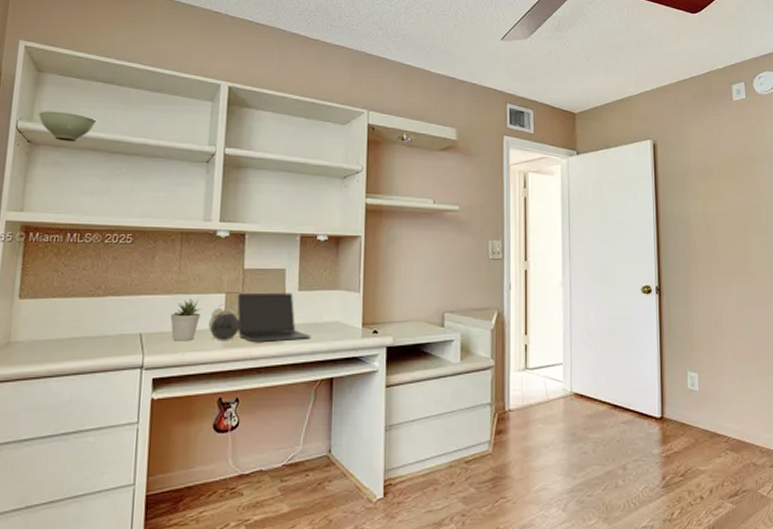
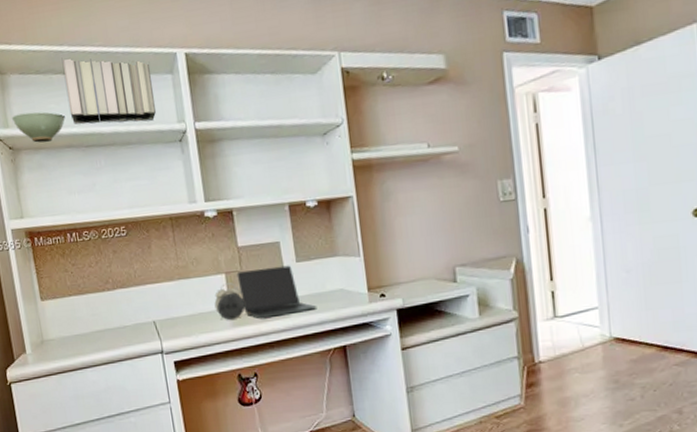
books: none [101,68,192,139] -> present [61,57,156,125]
potted plant: present [170,298,201,341] -> none [177,282,206,325]

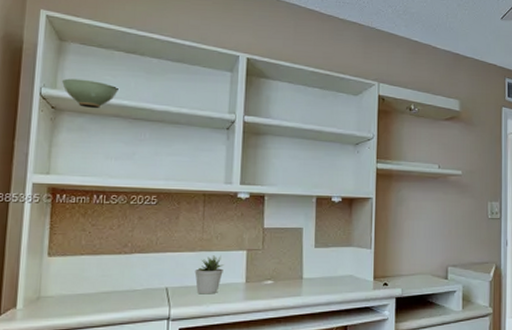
books: present [61,57,156,125] -> none [124,38,212,107]
potted plant: none [177,282,206,325] -> present [194,255,224,294]
alarm clock: present [214,283,245,321] -> none [231,259,261,294]
laptop: present [236,265,317,319] -> none [257,249,327,295]

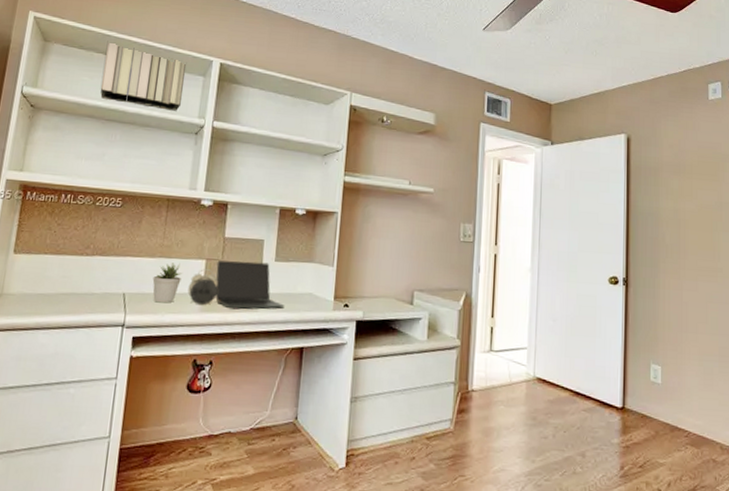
bowl: present [61,78,119,109] -> none [42,78,95,109]
books: none [124,38,212,107] -> present [100,40,186,111]
alarm clock: none [231,259,261,294] -> present [187,269,218,306]
laptop: none [257,249,327,295] -> present [215,260,285,309]

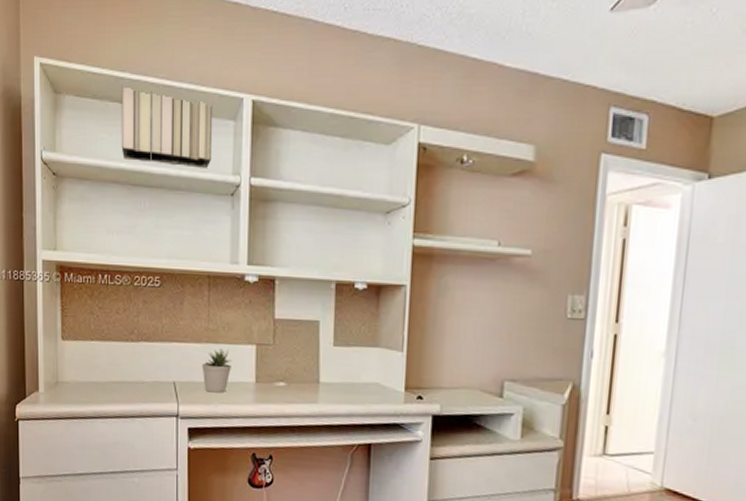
alarm clock: present [187,269,218,306] -> none [240,355,272,396]
laptop: present [215,260,285,309] -> none [268,346,348,400]

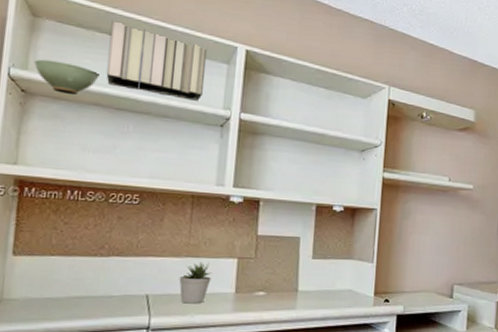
bowl: none [59,139,115,174] -> present [33,59,100,96]

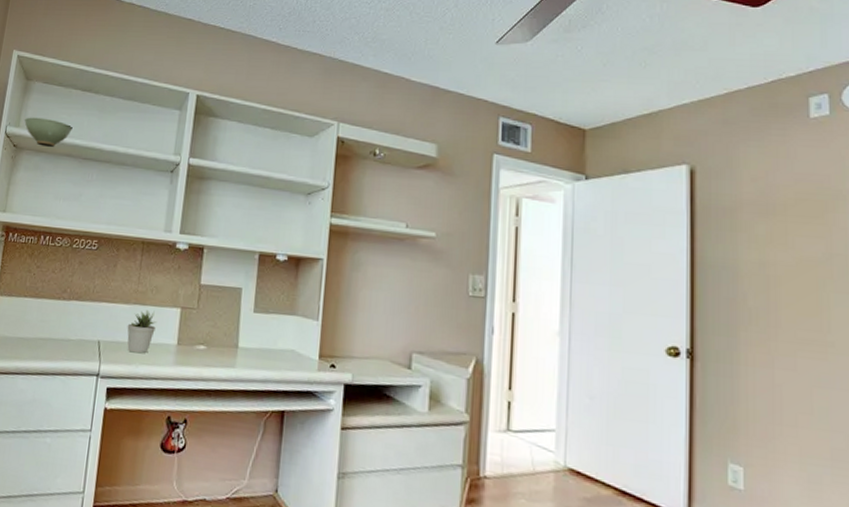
books: present [106,19,206,101] -> none [78,76,161,148]

